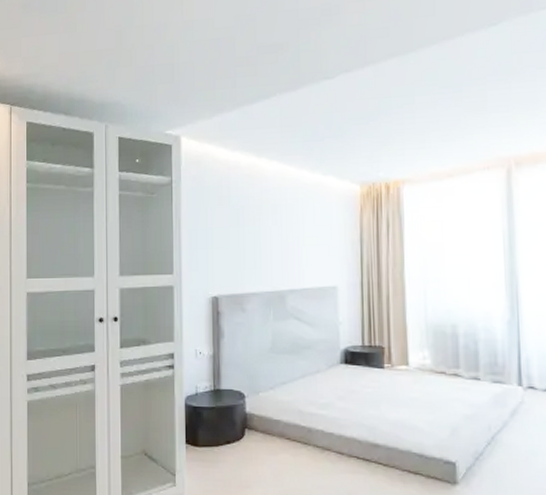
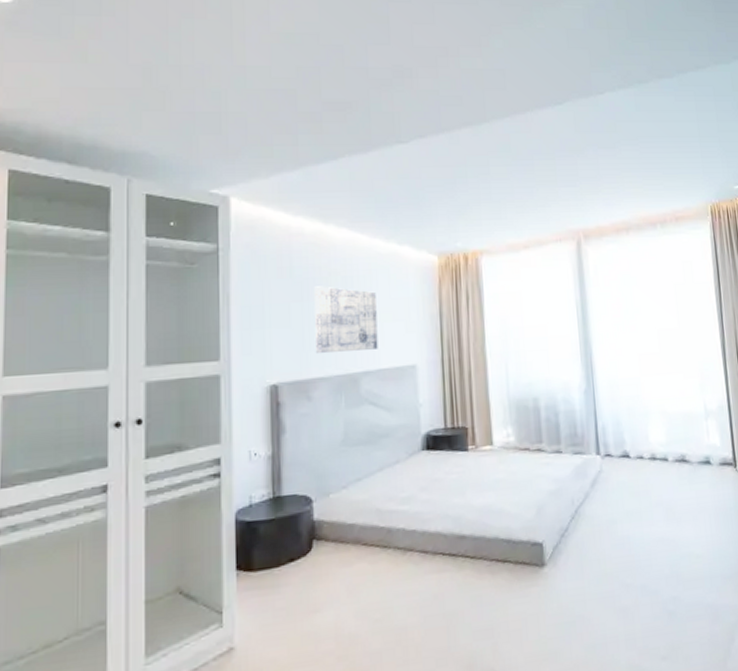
wall art: none [248,213,303,271] -> present [314,286,378,353]

